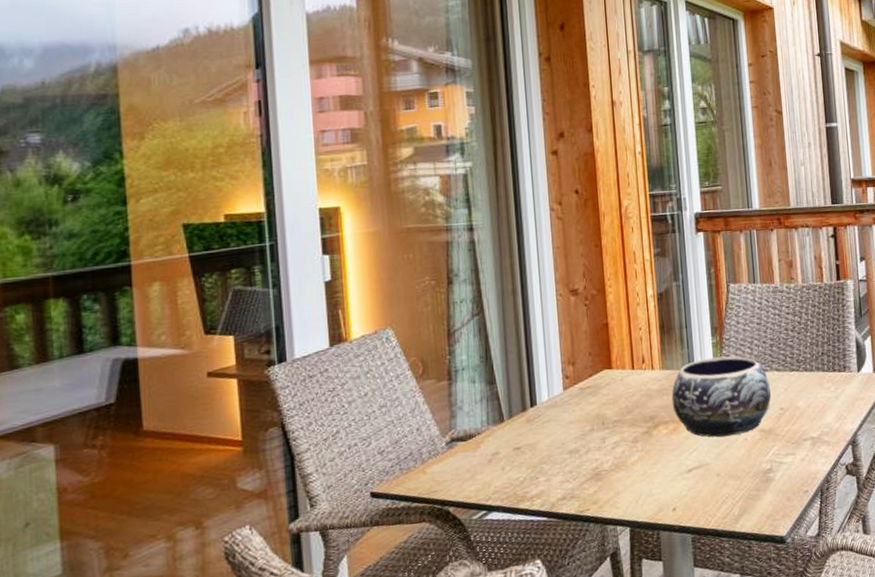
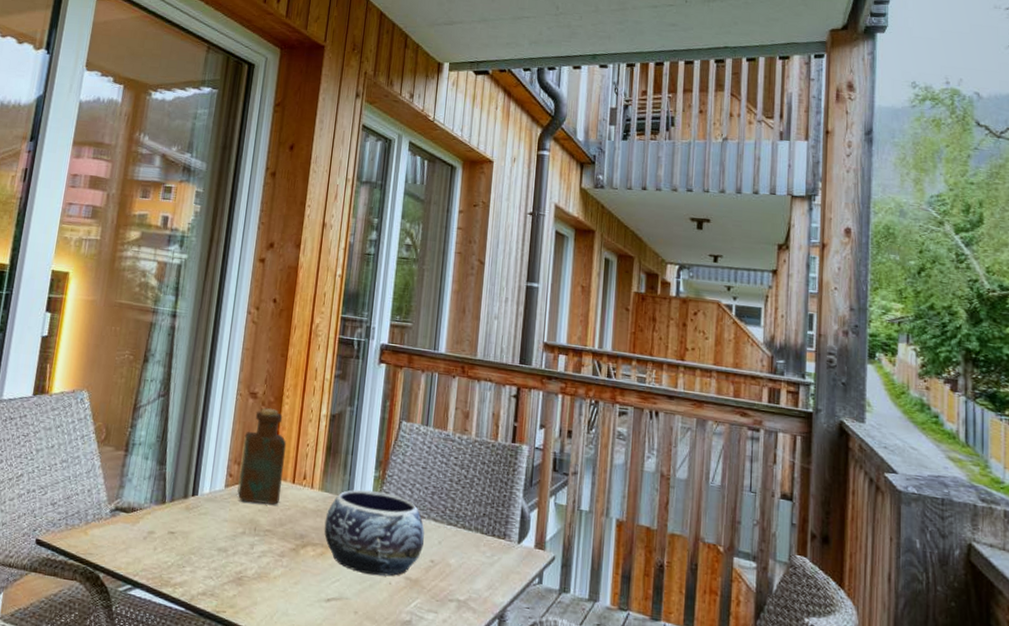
bottle: none [573,300,622,400] -> present [237,407,287,505]

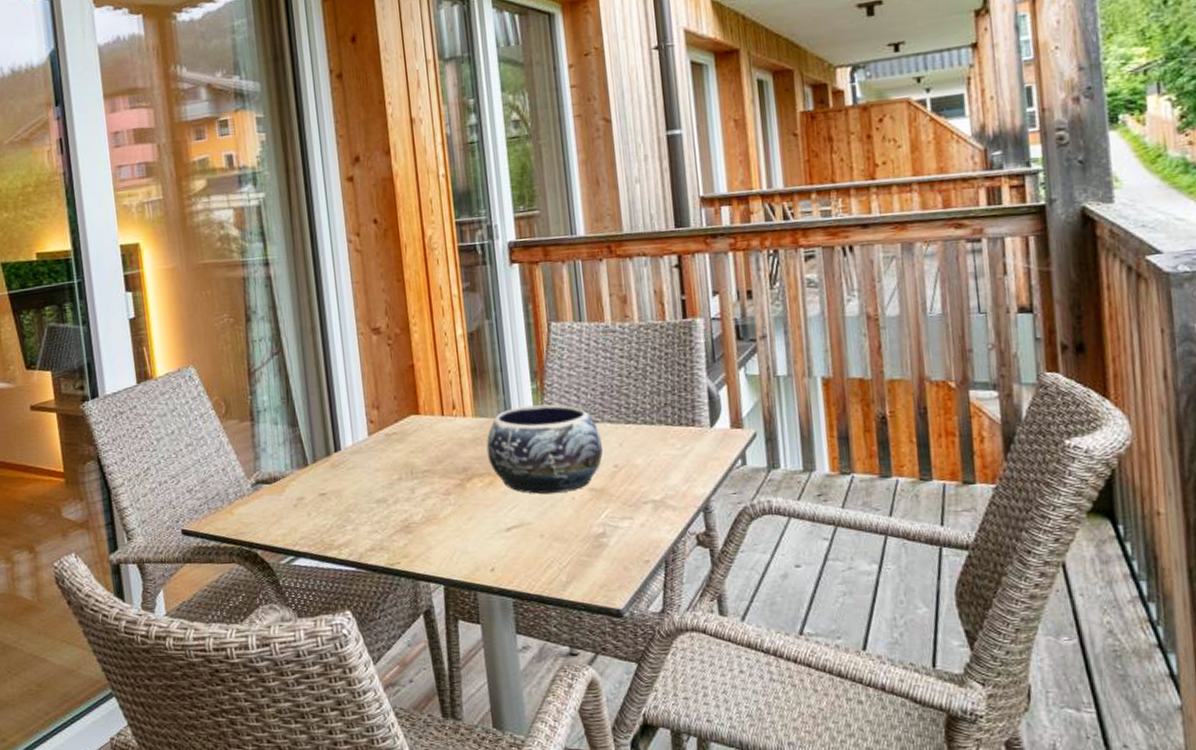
bottle: present [237,407,287,505] -> none [376,340,431,447]

